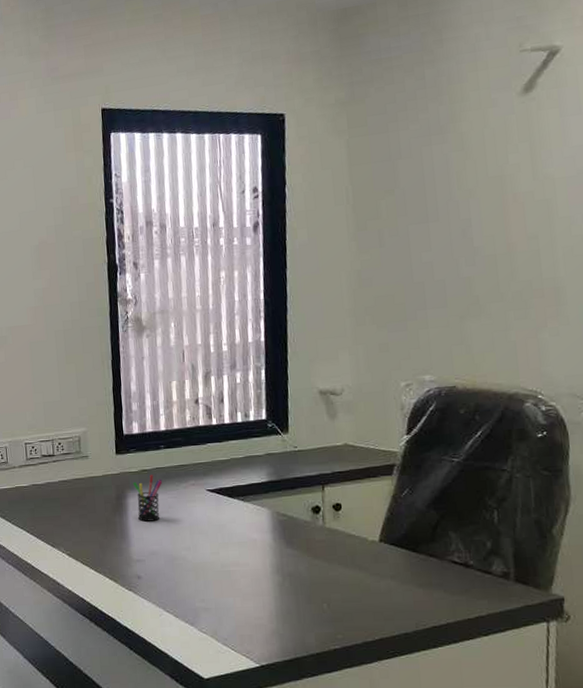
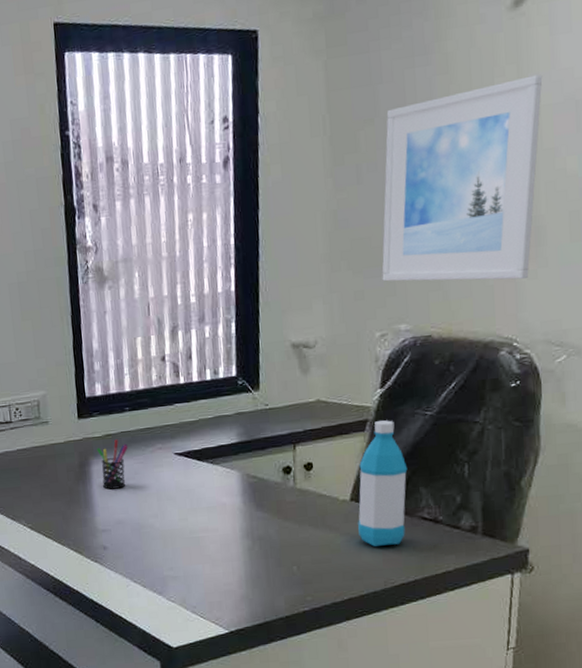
water bottle: none [387,465,436,588] -> present [358,420,408,547]
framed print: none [405,151,555,336] -> present [382,74,543,282]

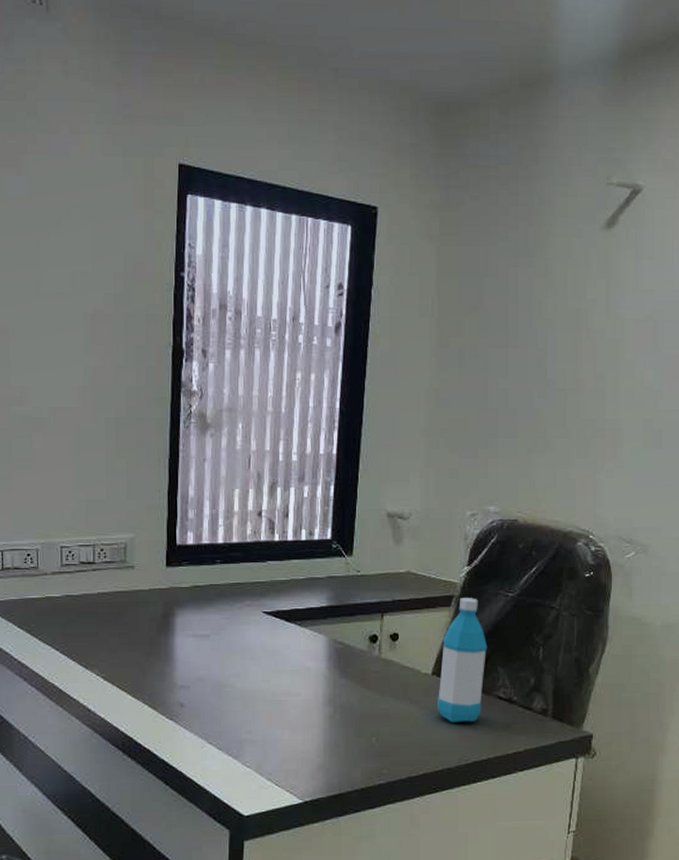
pen holder: present [97,439,128,490] -> none [183,592,216,644]
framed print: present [382,74,543,282] -> none [476,291,628,477]

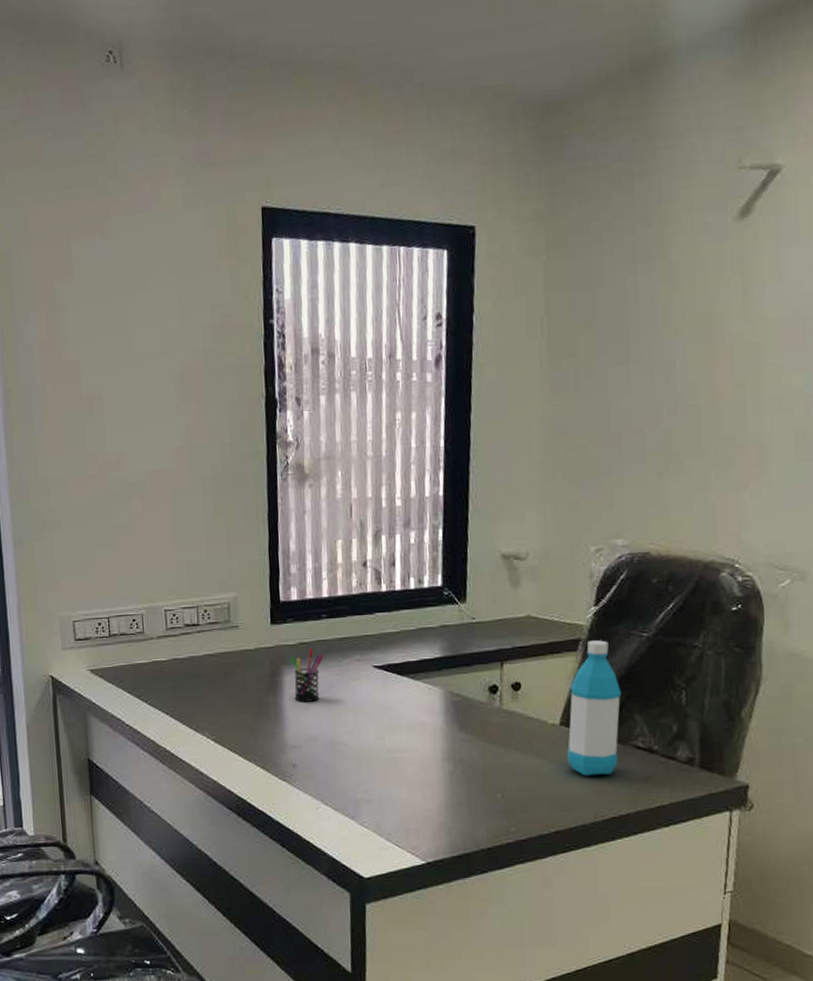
pen holder: none [183,592,216,644] -> present [290,648,324,702]

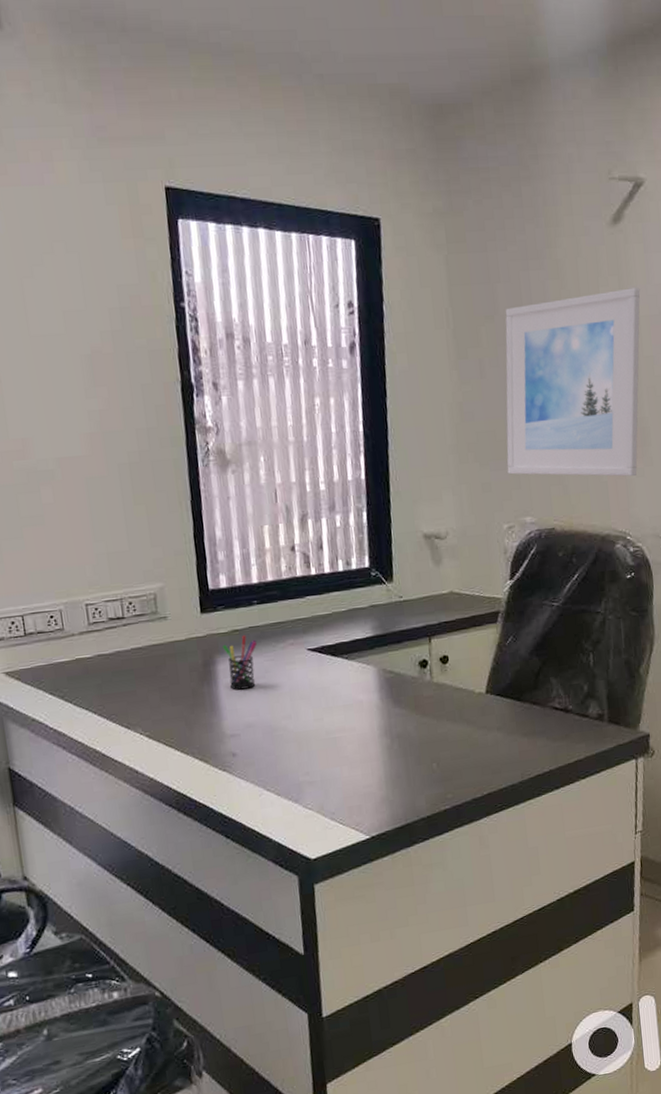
water bottle: present [568,640,622,776] -> none [493,611,539,739]
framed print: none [598,287,769,498] -> present [505,287,640,477]

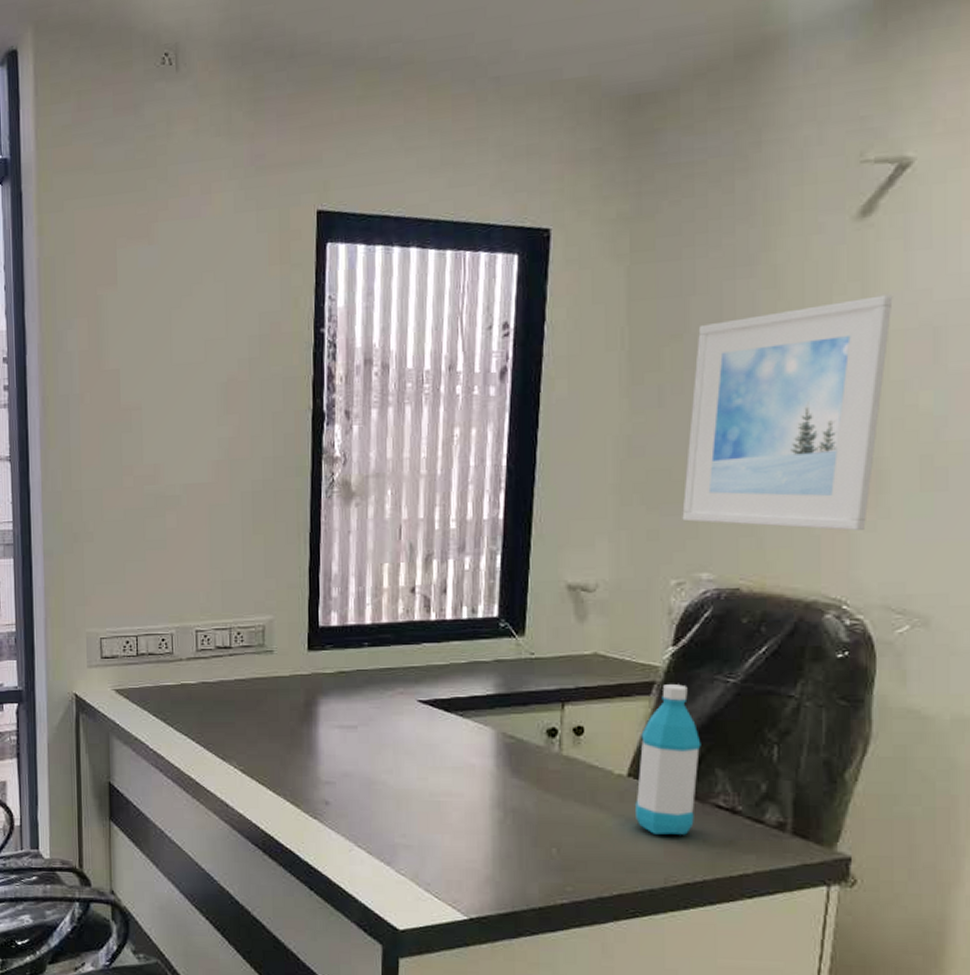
pen holder: present [223,635,258,690] -> none [327,678,364,735]
water bottle: none [493,611,539,739] -> present [636,684,701,835]

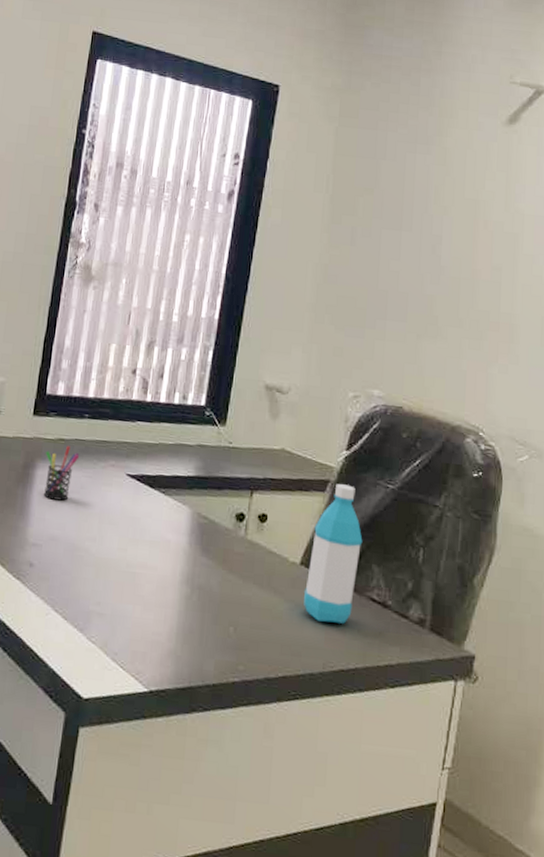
pen holder: none [327,678,364,735] -> present [44,446,80,501]
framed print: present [682,294,893,531] -> none [362,184,528,372]

